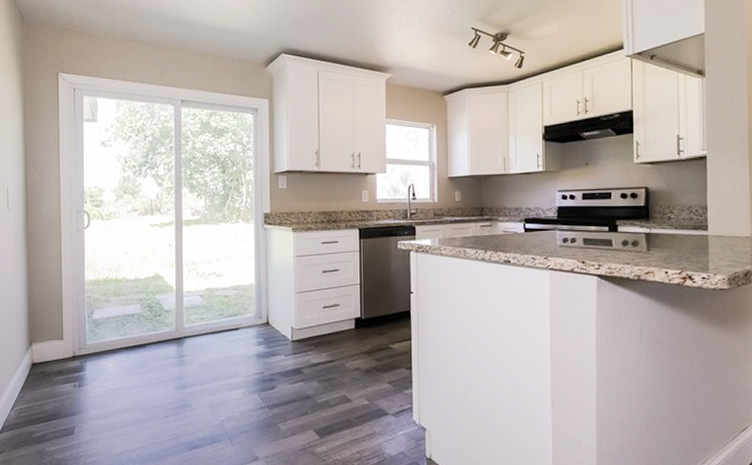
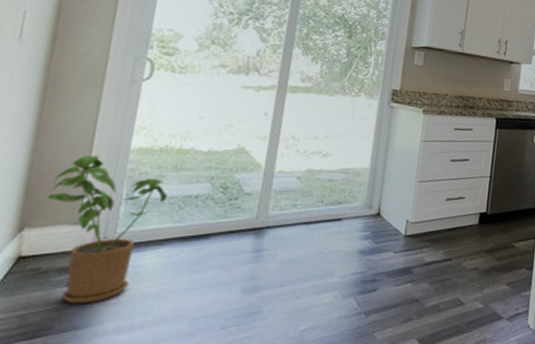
house plant: none [41,288,114,397] -> present [47,155,168,304]

